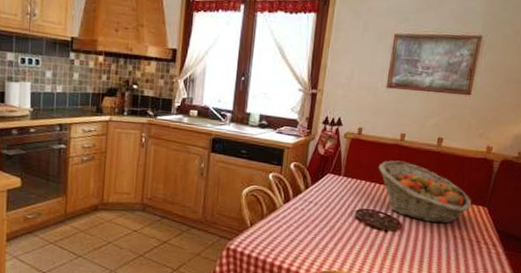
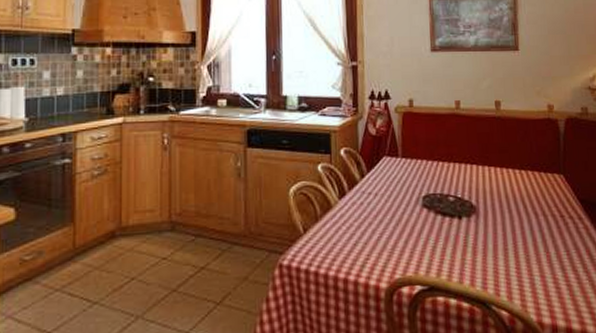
fruit basket: present [378,160,472,224] -> none [438,132,546,201]

